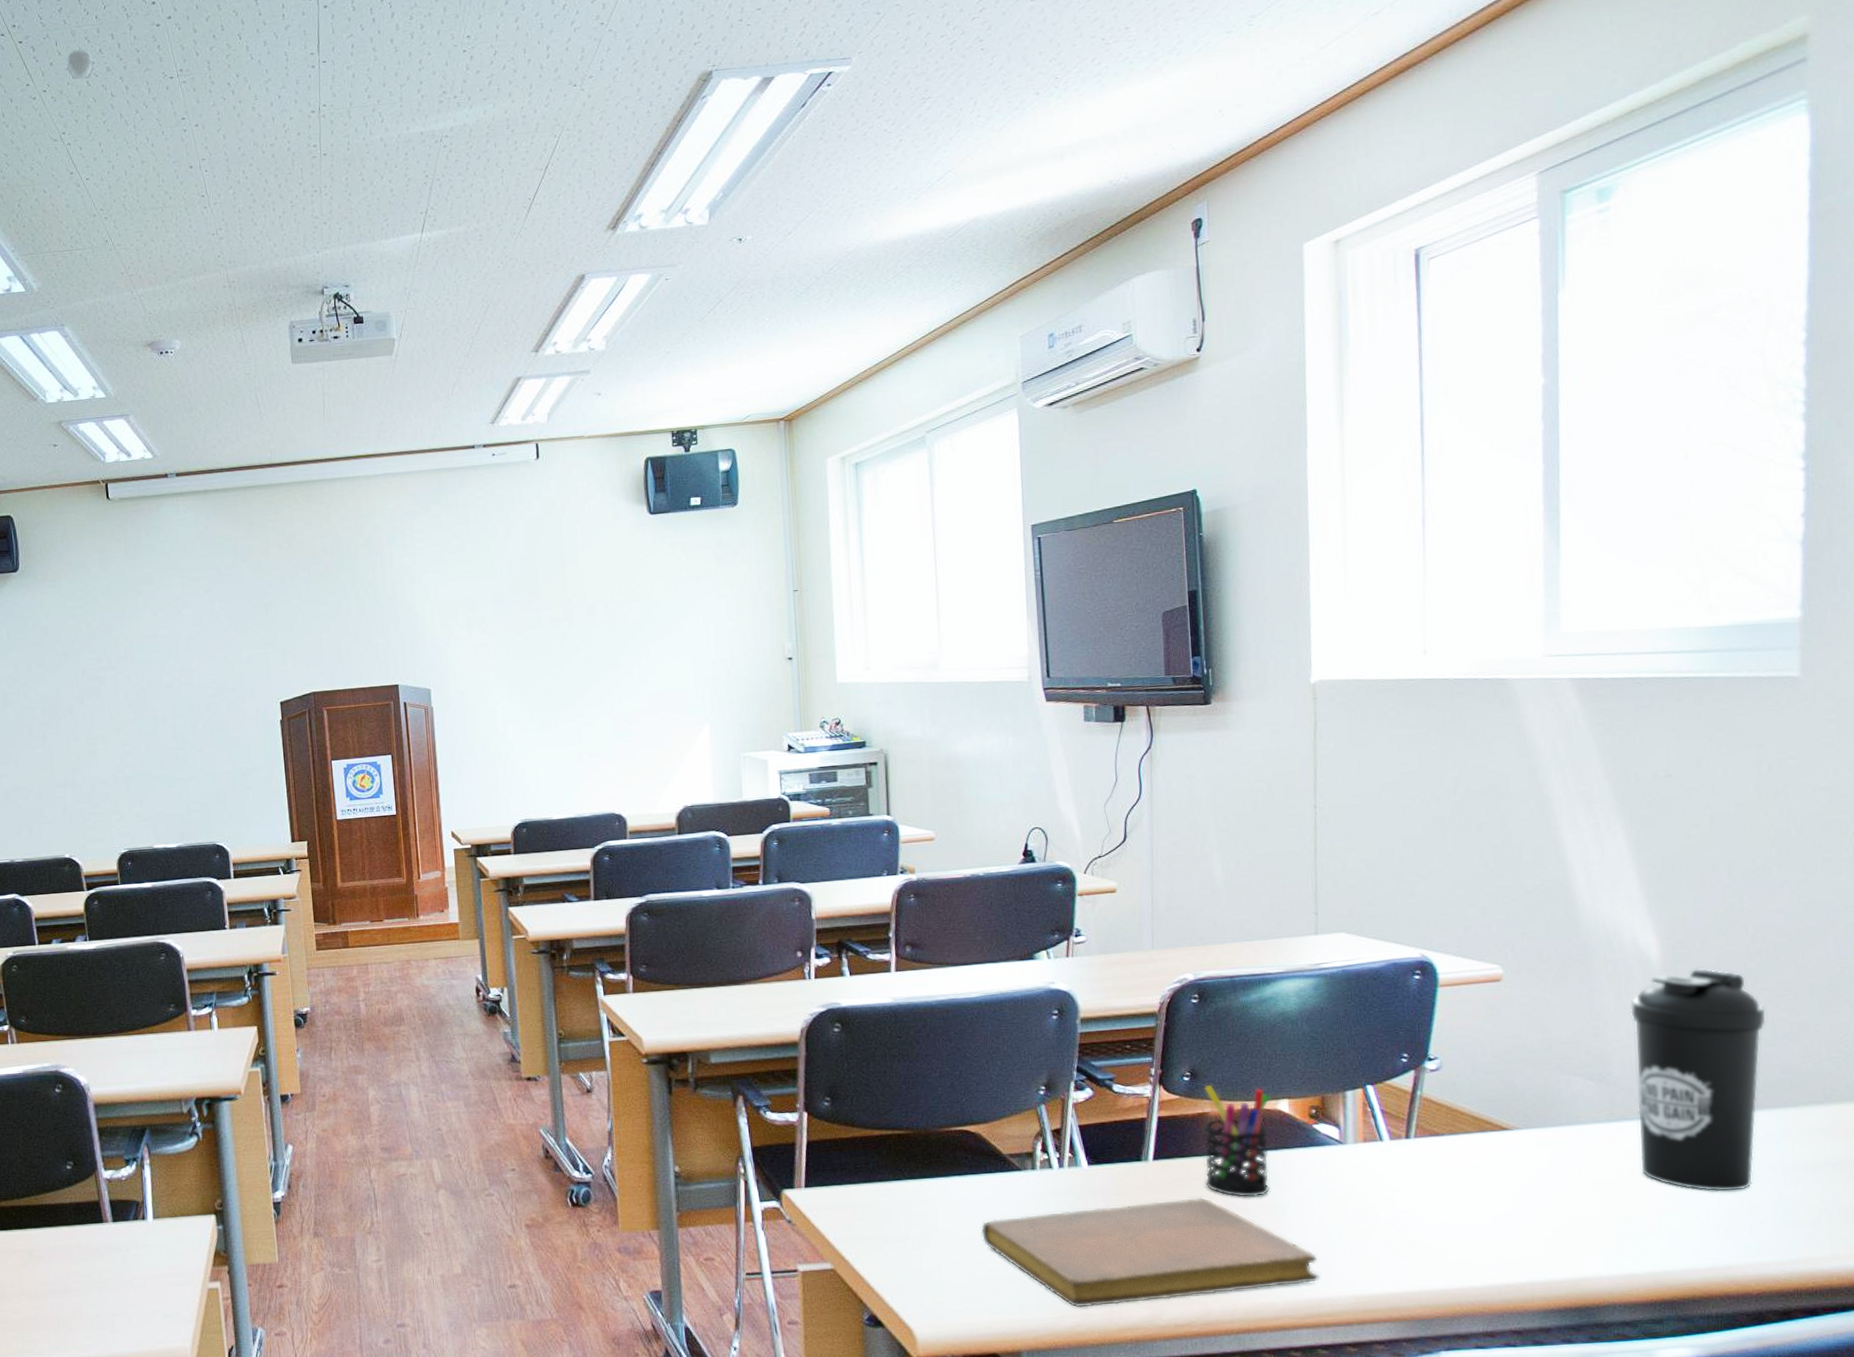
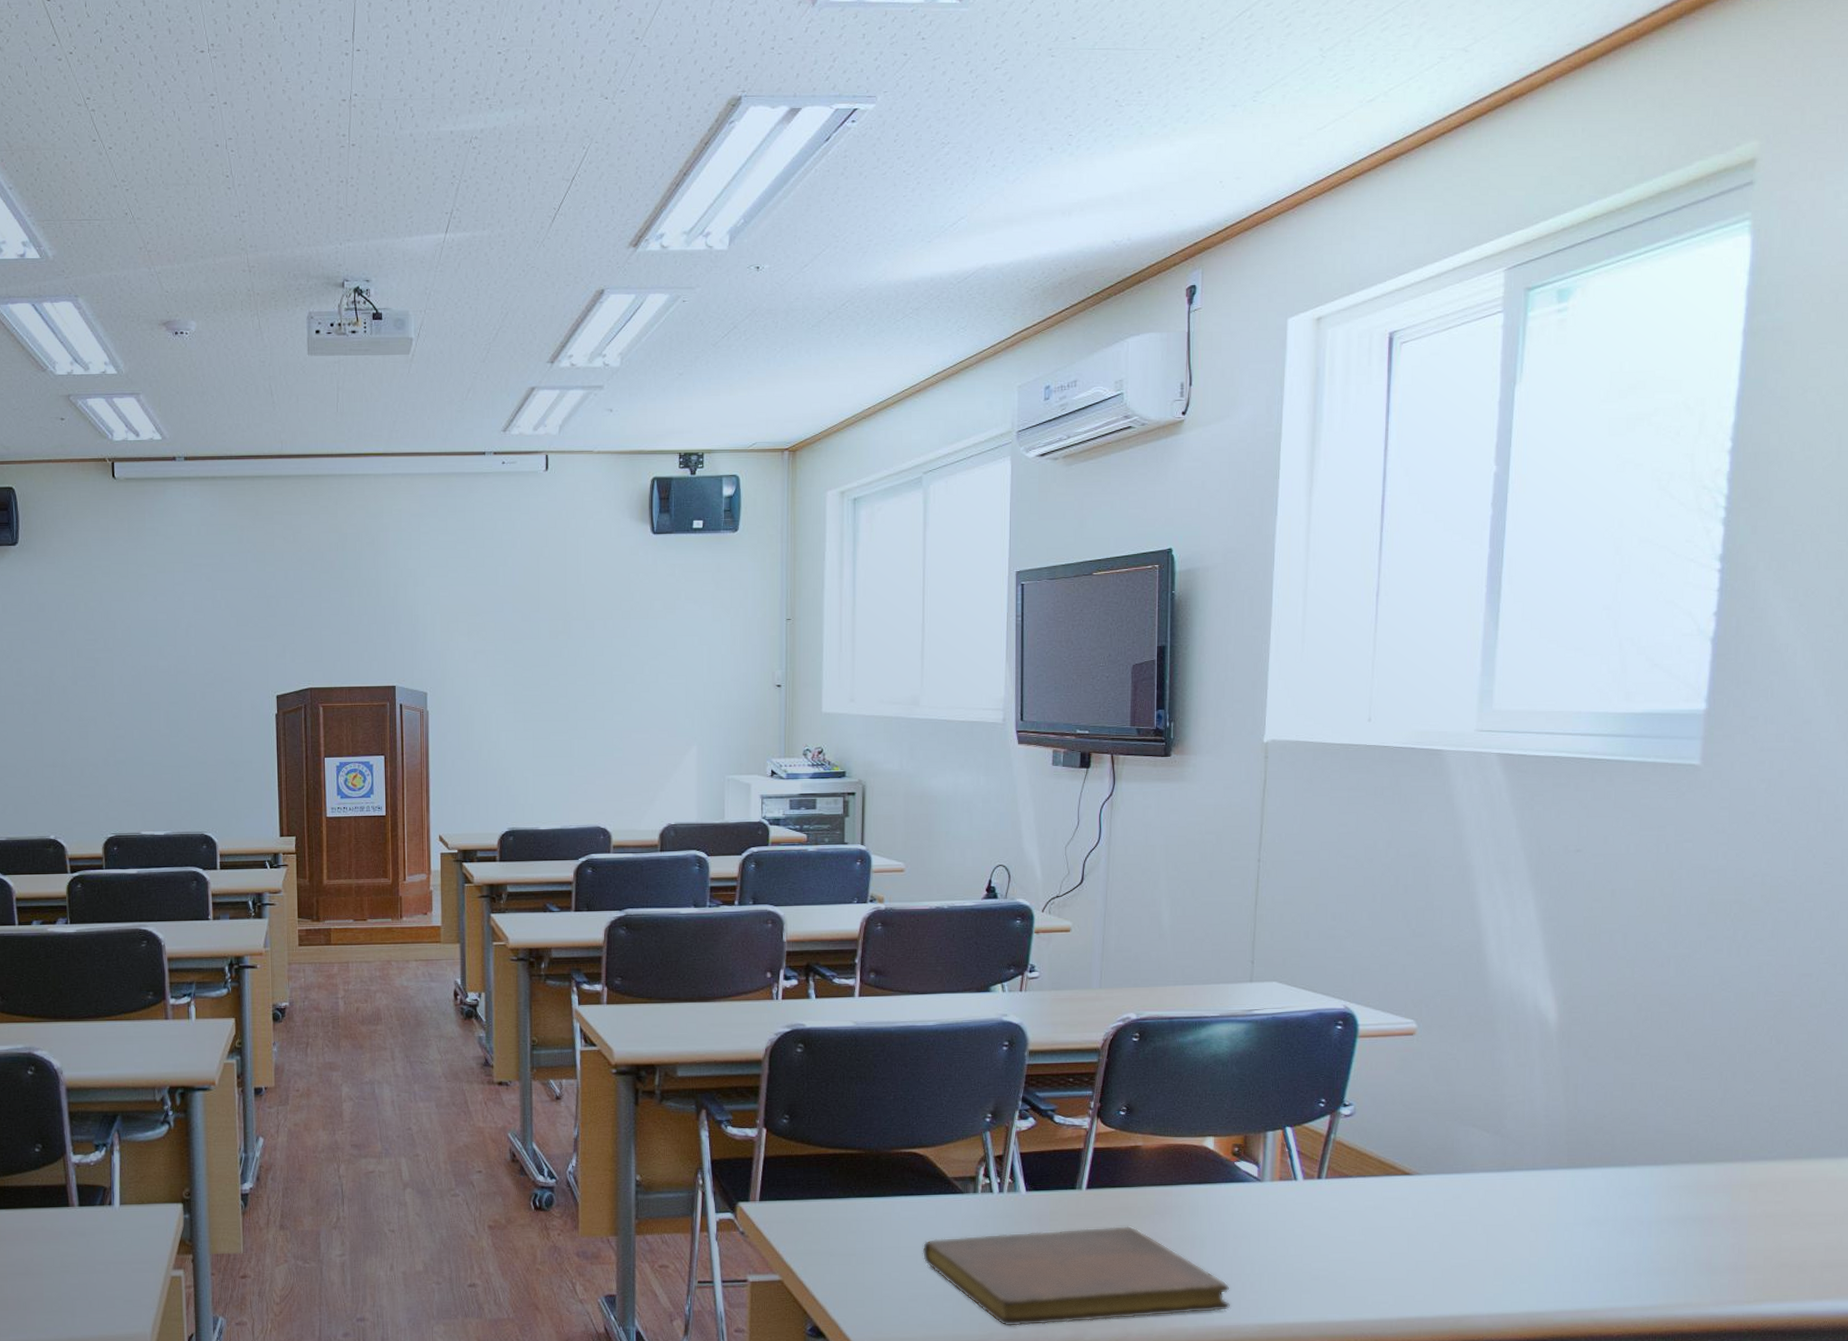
smoke detector: present [66,49,93,81] -> none [95,13,122,45]
pen holder: present [1203,1084,1270,1198] -> none [1132,1119,1198,1229]
water bottle: present [1630,968,1766,1192] -> none [1524,1032,1645,1241]

